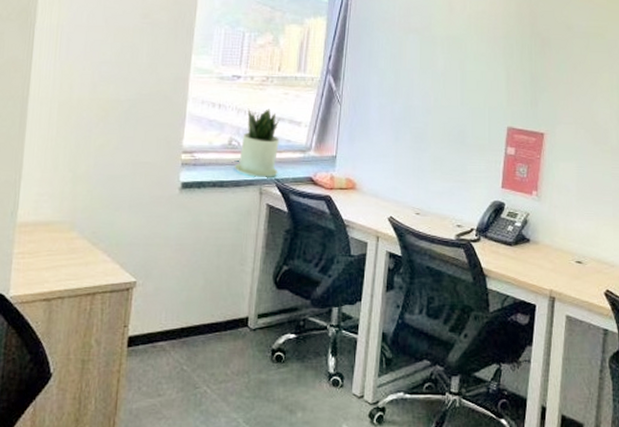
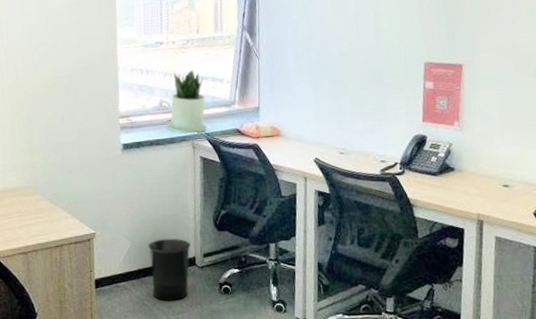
waste bin: none [194,293,246,367] -> present [148,238,192,301]

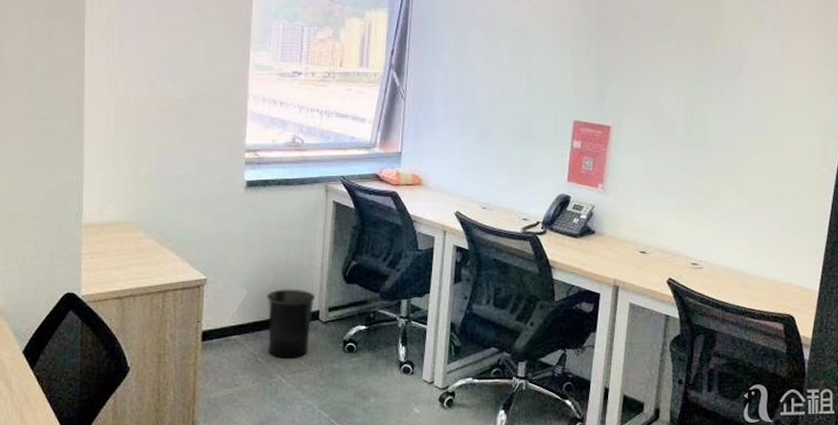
planter: present [167,69,207,134] -> none [298,105,343,176]

